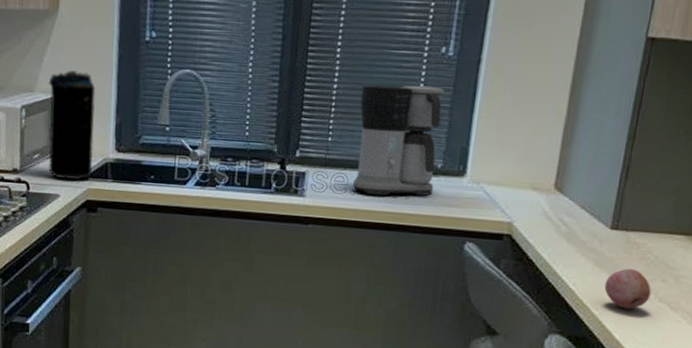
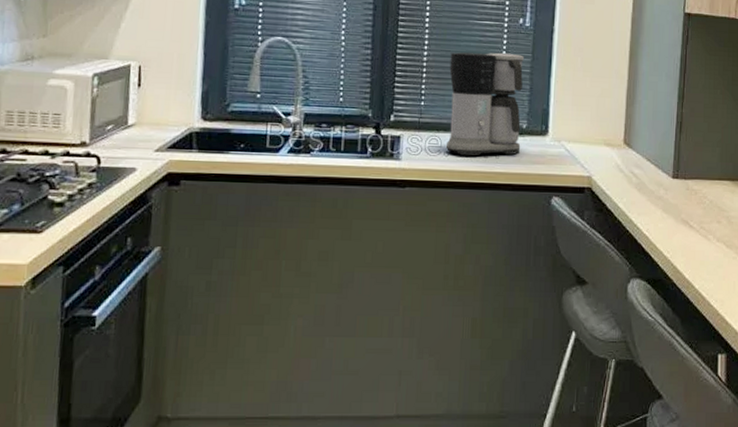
beverage can: present [48,70,96,181] -> none [123,37,180,152]
fruit: present [604,268,652,310] -> none [672,213,710,250]

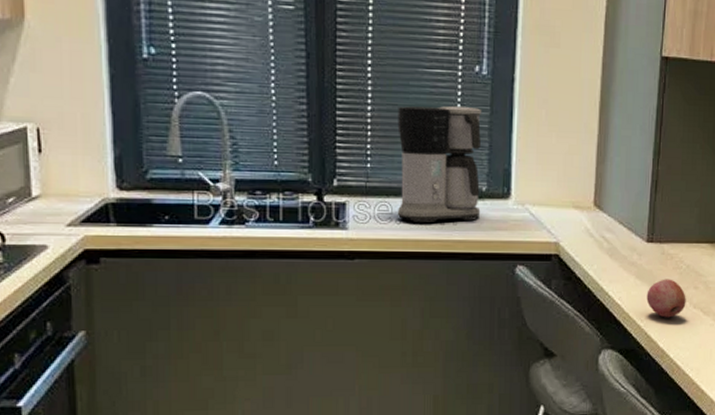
fruit: none [672,213,710,250] -> present [646,279,686,318]

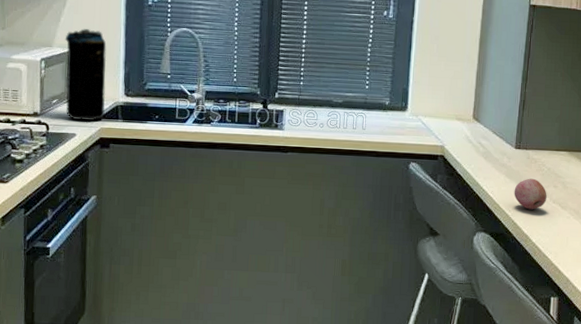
beverage can: none [18,94,89,227] -> present [65,29,107,121]
coffee maker: present [397,105,482,224] -> none [320,40,388,128]

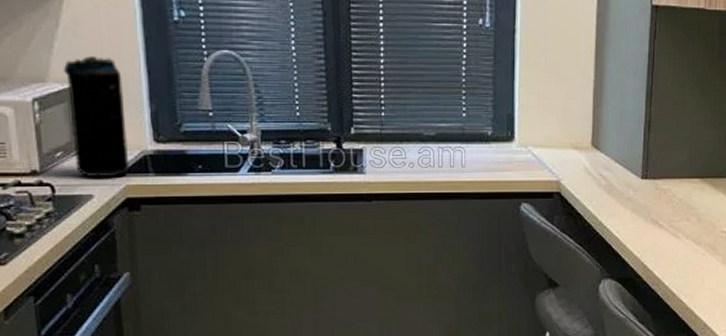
fruit: present [514,178,547,210] -> none [642,212,679,249]

